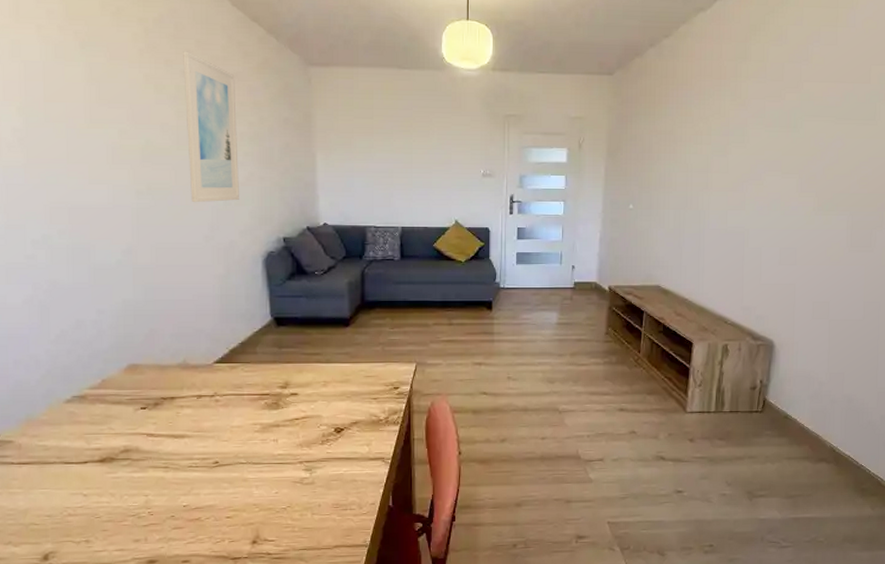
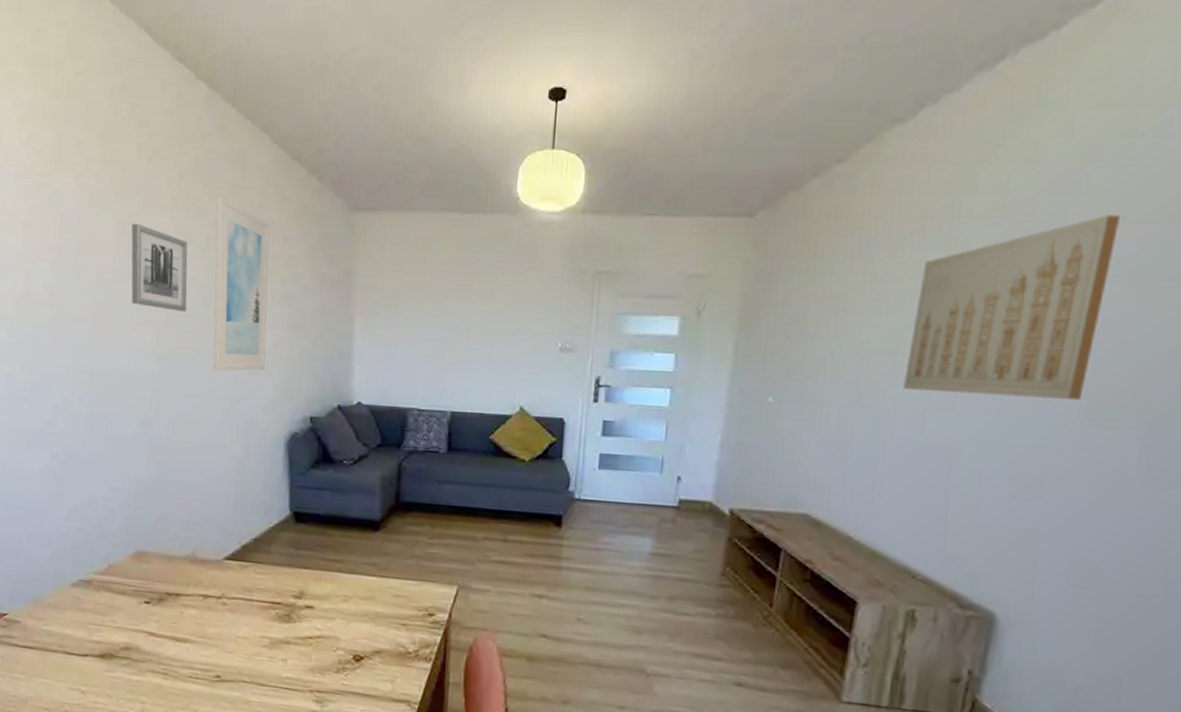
wall art: none [100,73,161,151] -> present [131,223,188,311]
wall art: none [713,77,831,197] -> present [904,215,1121,399]

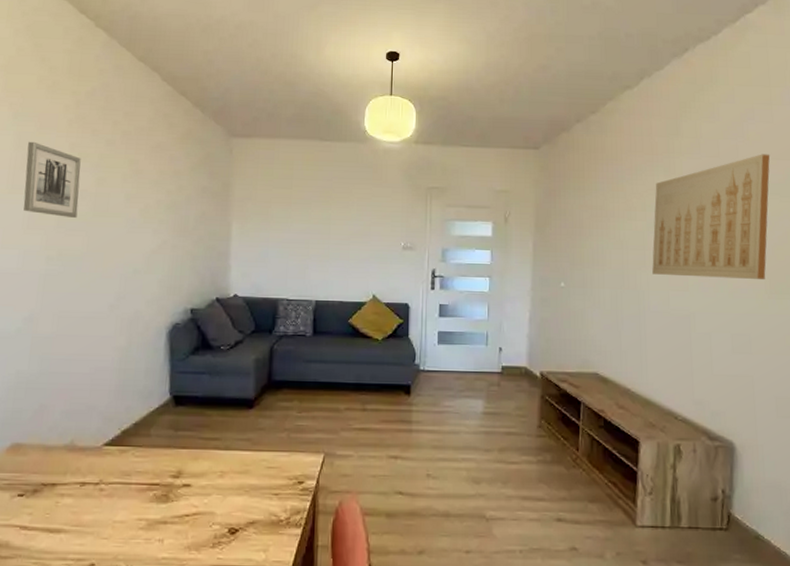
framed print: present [213,197,270,372] -> none [100,122,158,270]

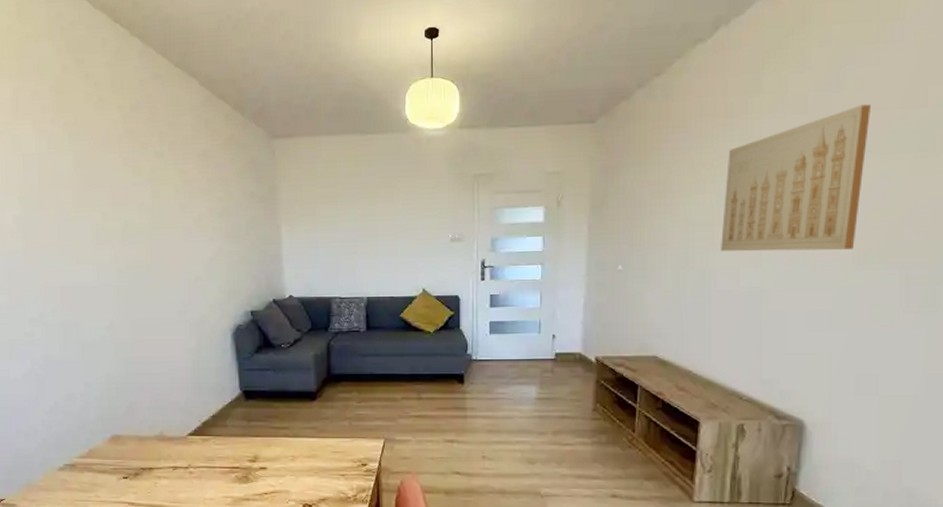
wall art: present [23,141,81,218] -> none [86,160,139,231]

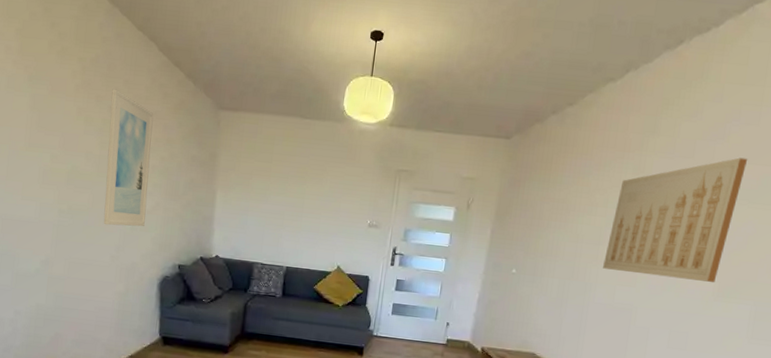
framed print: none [157,133,209,279] -> present [103,89,154,227]

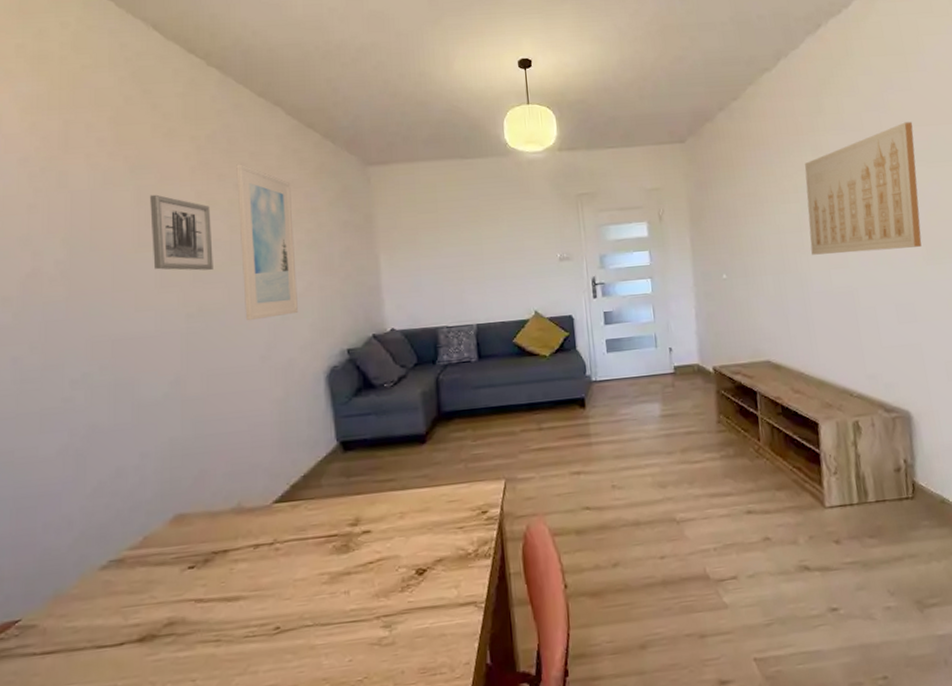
wall art: none [38,103,87,177] -> present [150,194,213,271]

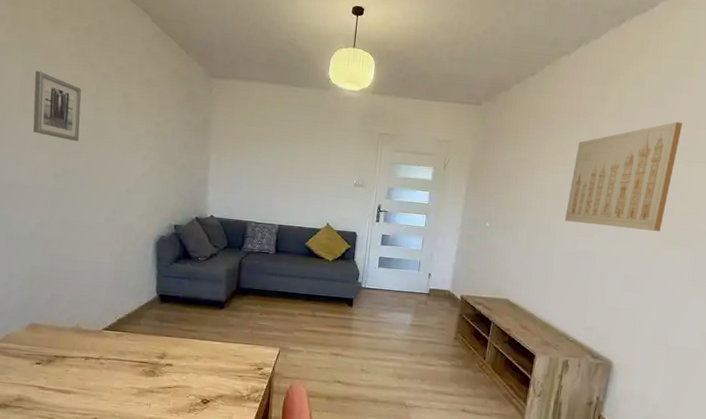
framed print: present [236,164,298,321] -> none [99,57,148,189]

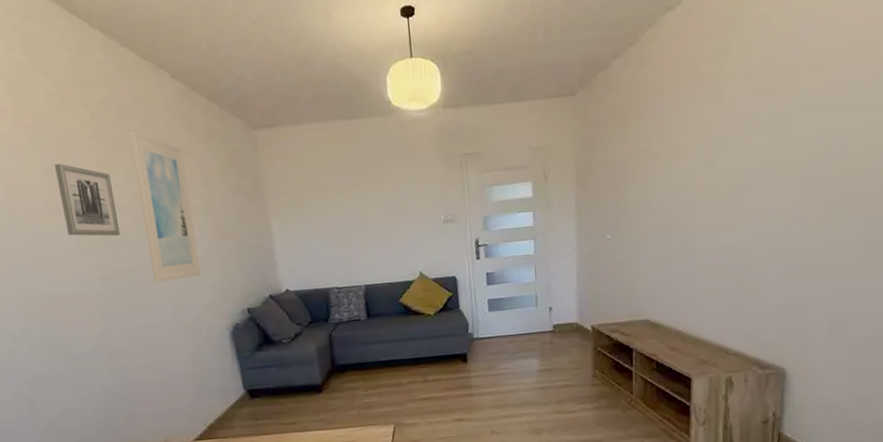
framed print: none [99,57,148,189] -> present [129,130,200,283]
wall art: present [565,121,683,231] -> none [700,63,830,214]

